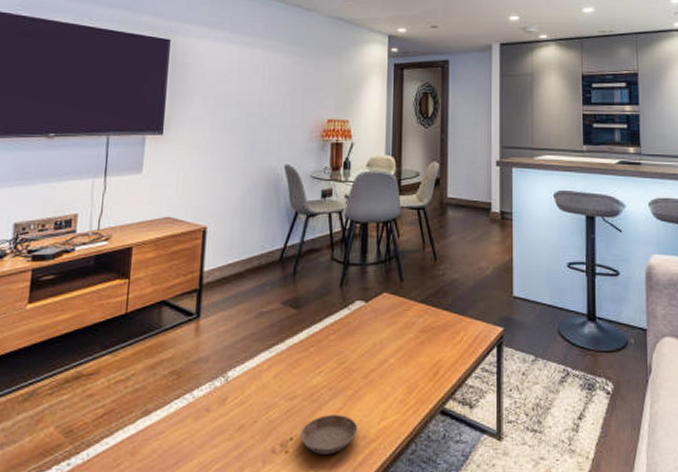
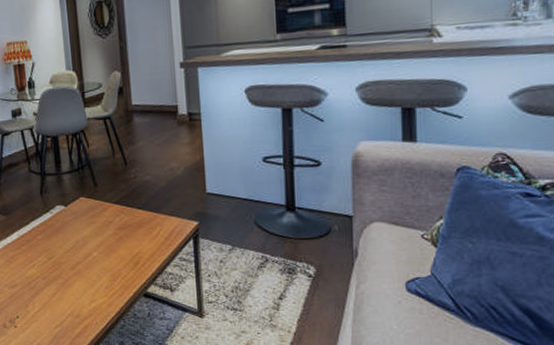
saucer: present [300,415,358,454] -> none [24,298,72,328]

